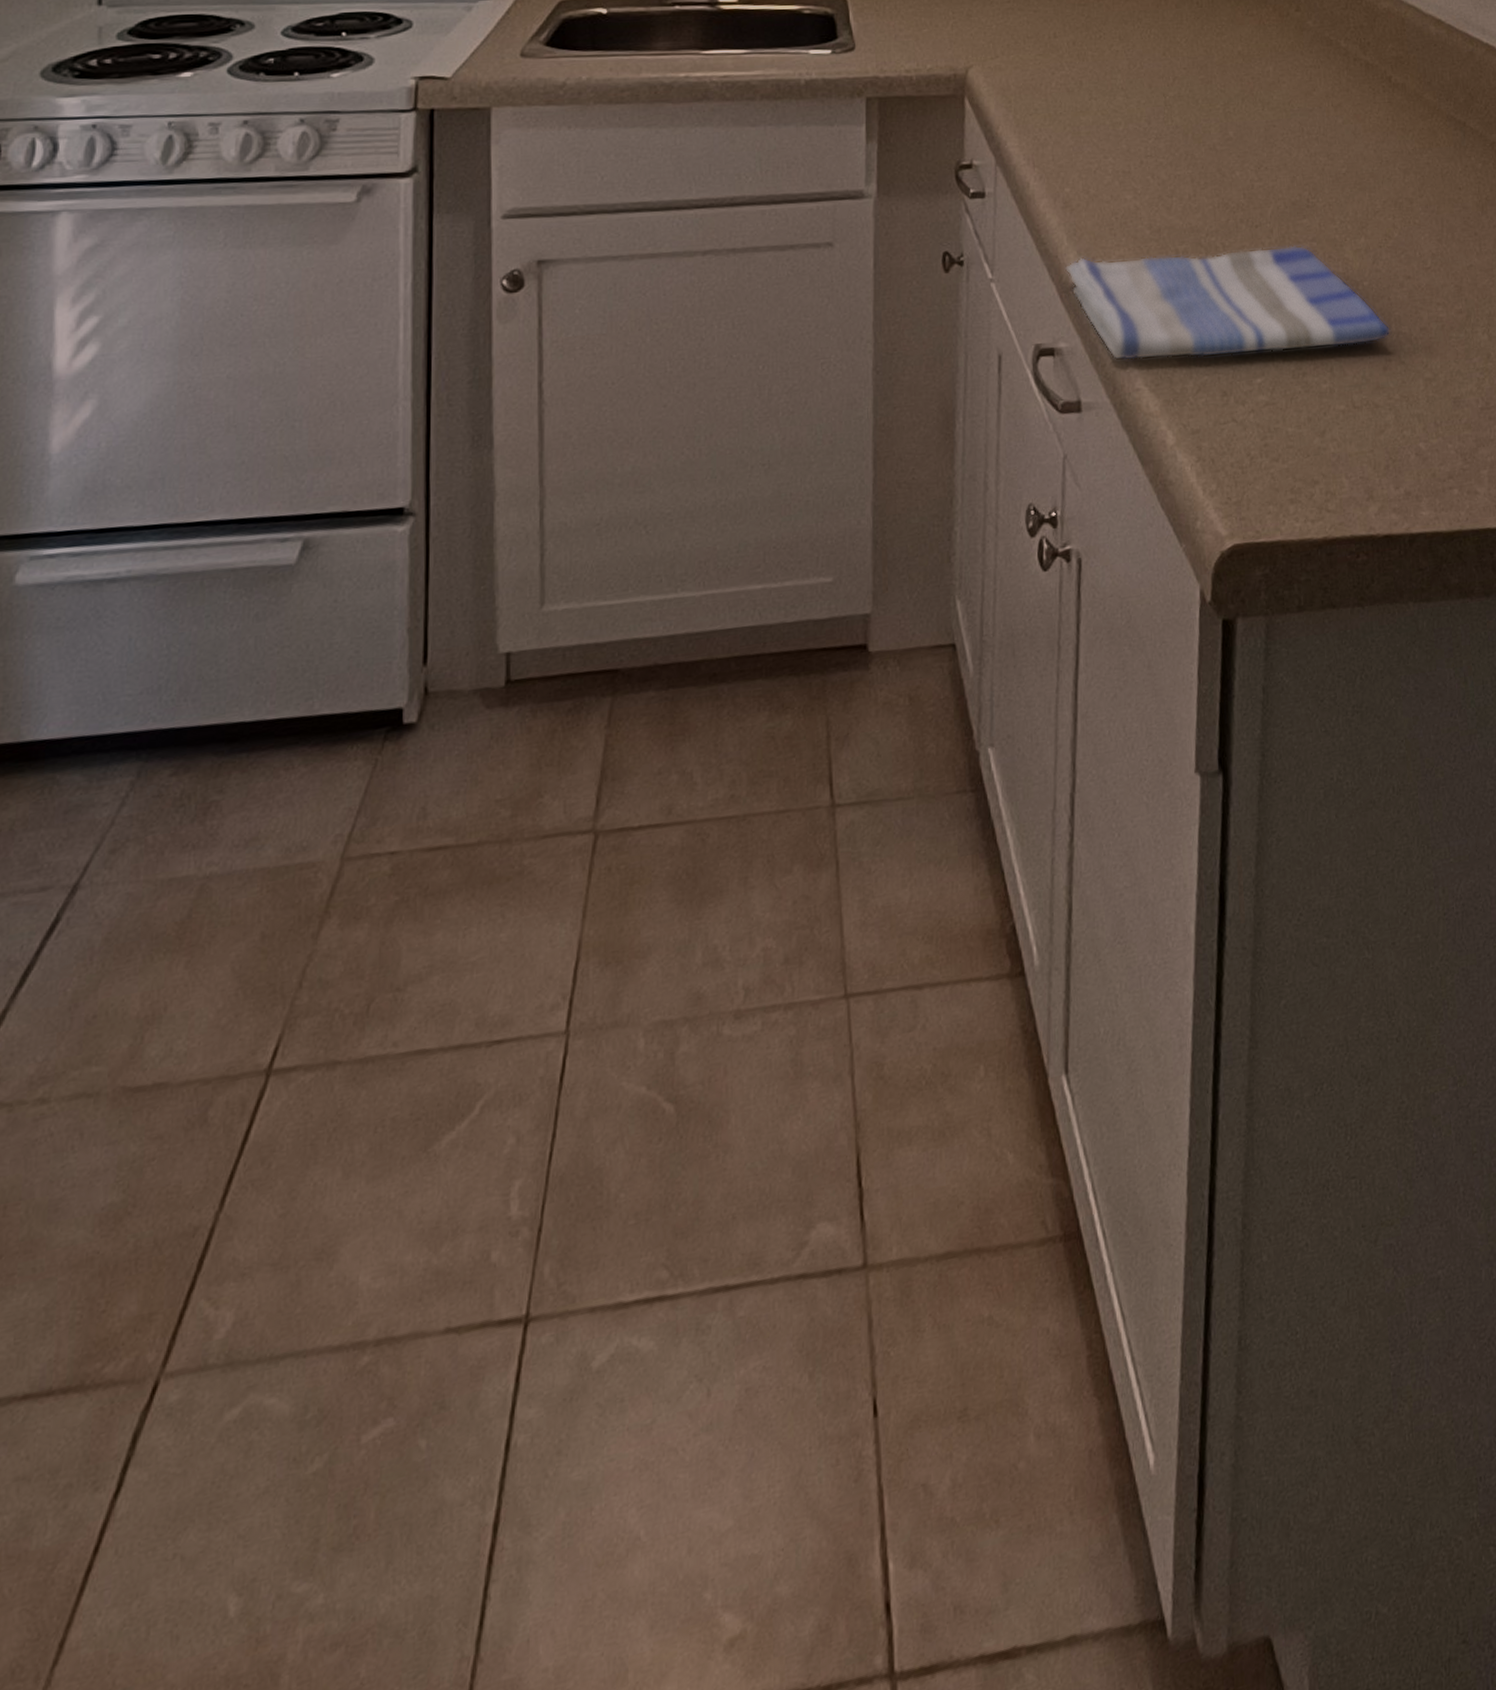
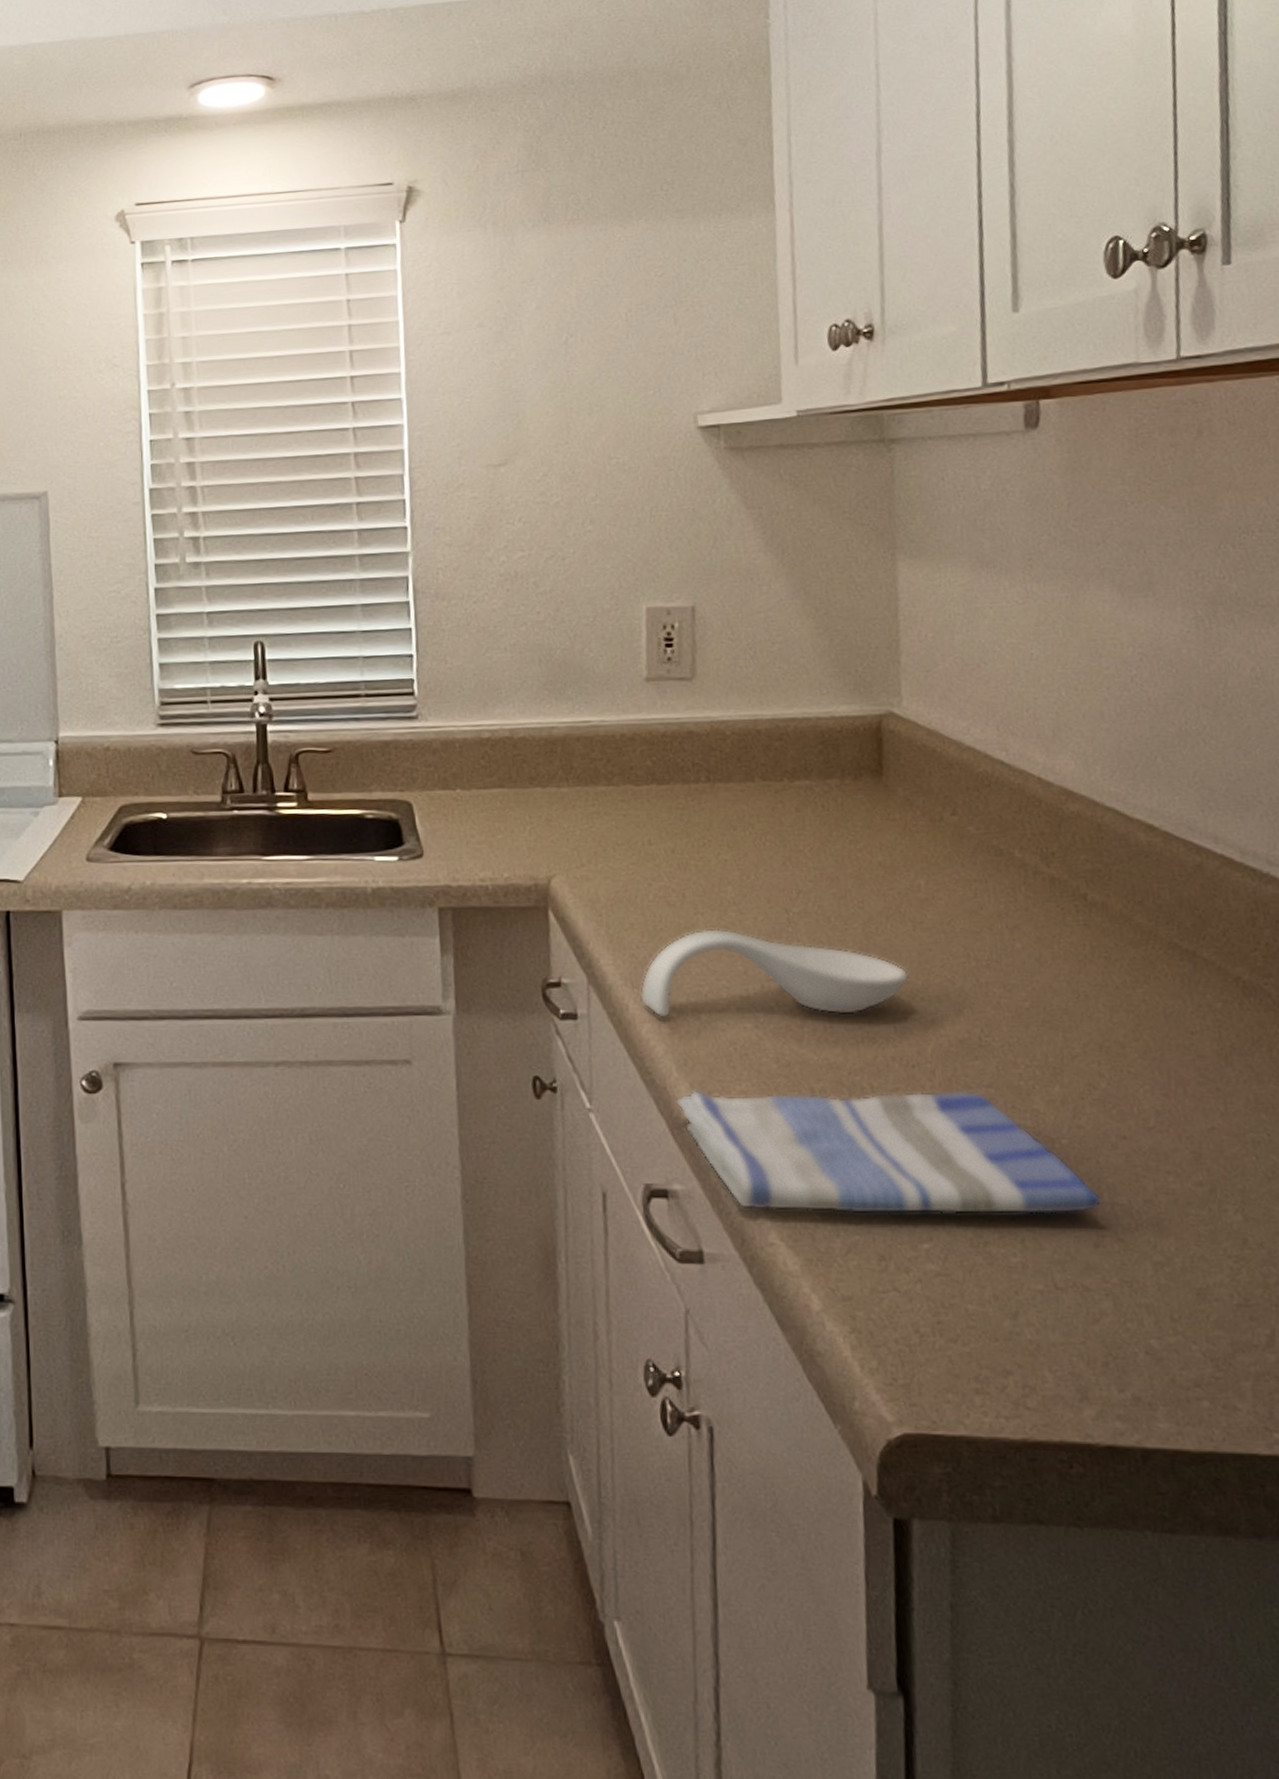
spoon rest: none [1040,111,1257,193] -> present [640,928,909,1018]

